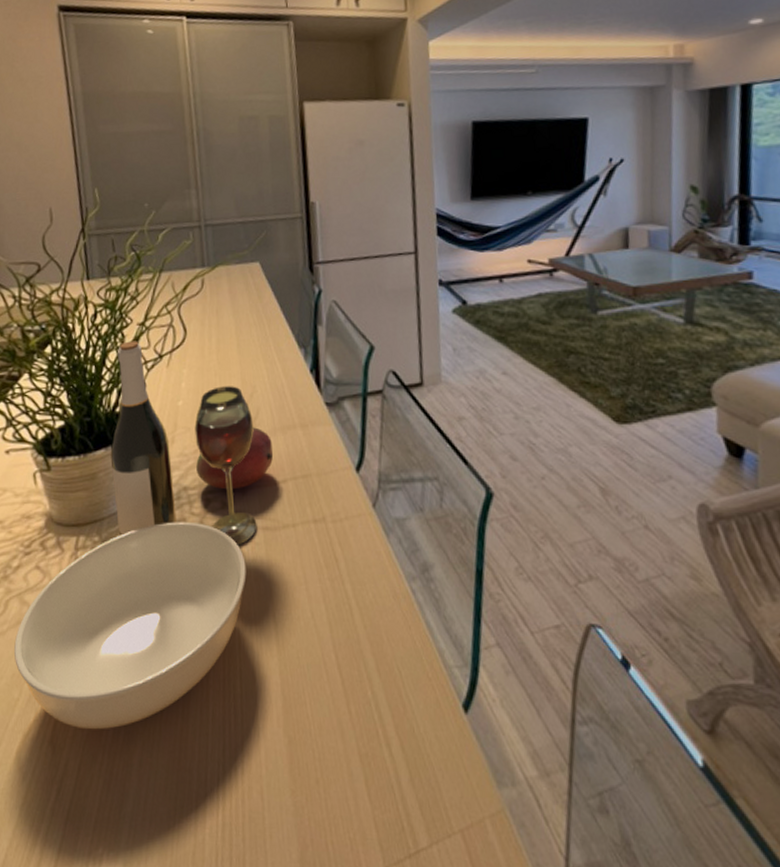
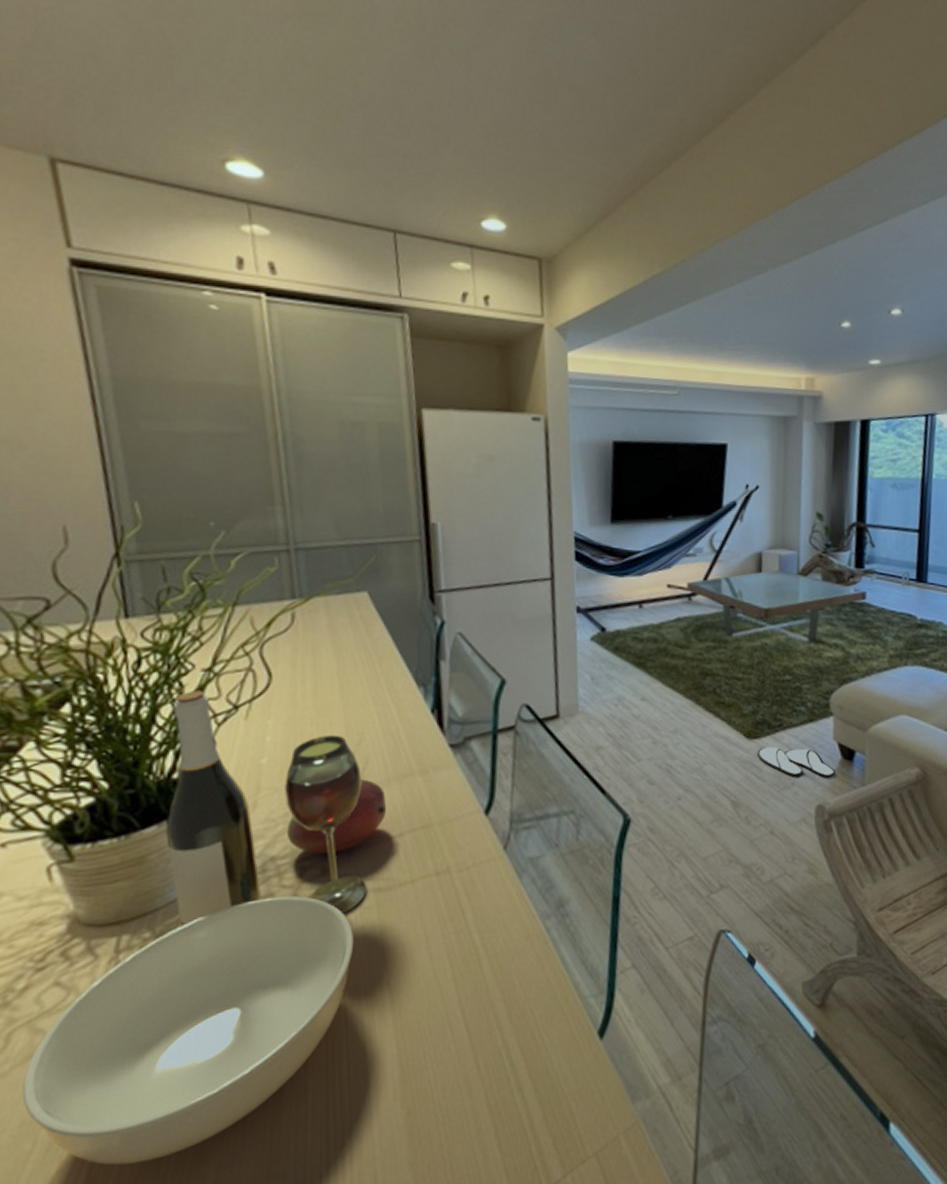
slippers: none [627,433,721,475] -> present [757,746,835,778]

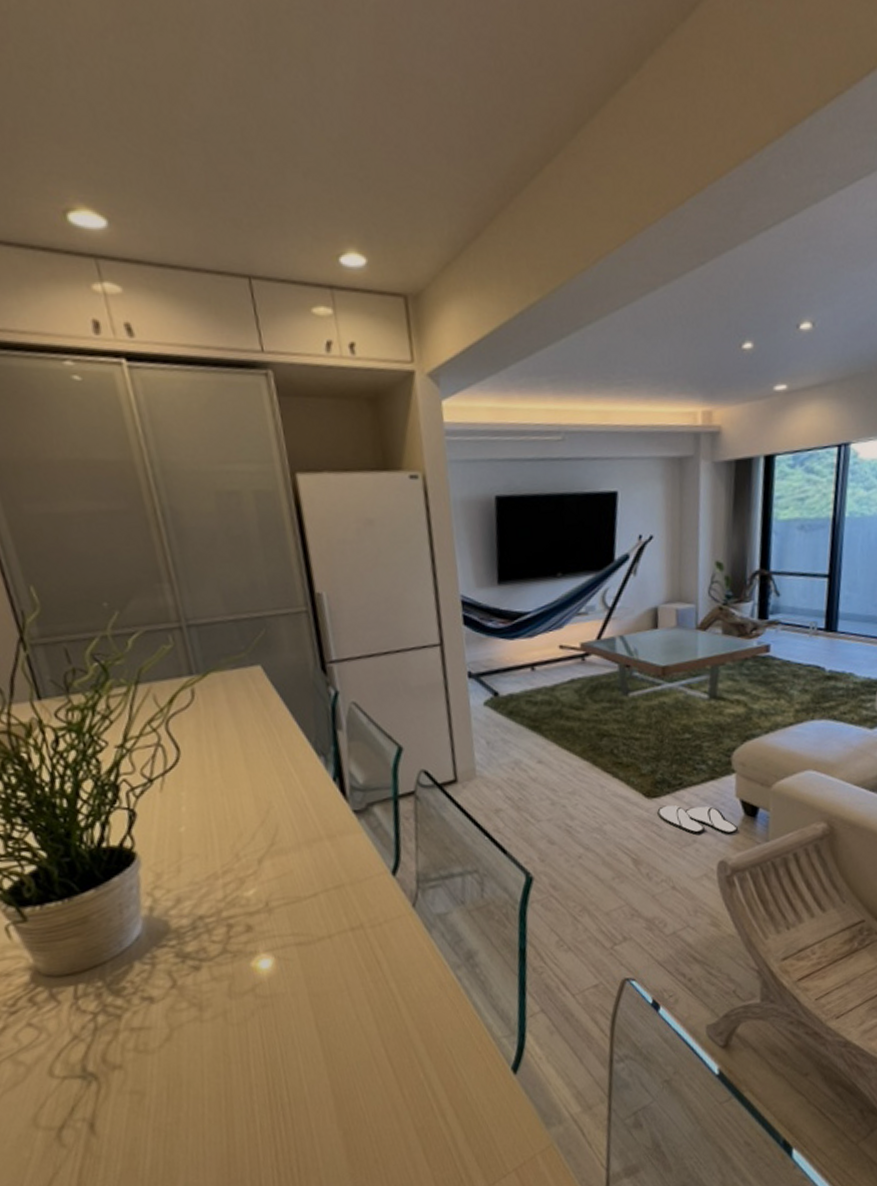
bowl: present [22,895,354,1166] -> none [14,949,283,1171]
wine bottle: present [165,690,262,927] -> none [94,766,195,977]
wineglass: present [284,735,367,914] -> none [203,804,289,965]
fruit: present [287,779,387,854] -> none [210,844,300,913]

